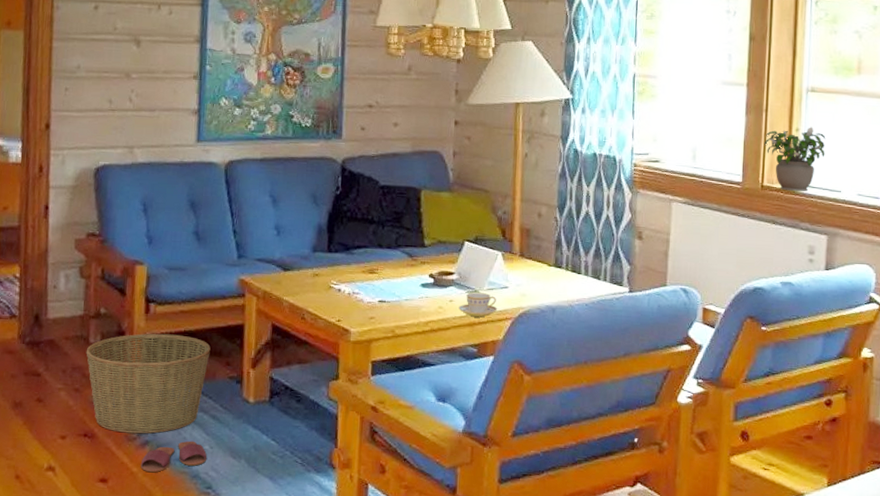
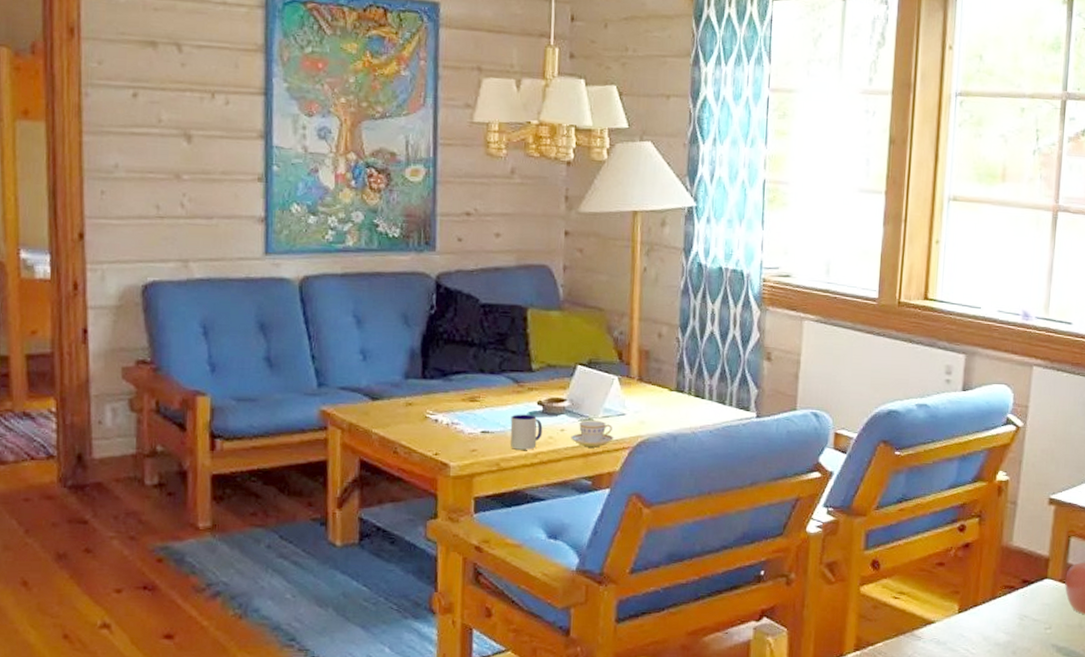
basket: present [86,333,211,434] -> none [141,472,289,584]
slippers: present [140,440,207,473] -> none [211,590,290,626]
mug: none [404,285,434,319] -> present [510,414,543,450]
potted flower: present [764,127,826,192] -> none [902,239,967,309]

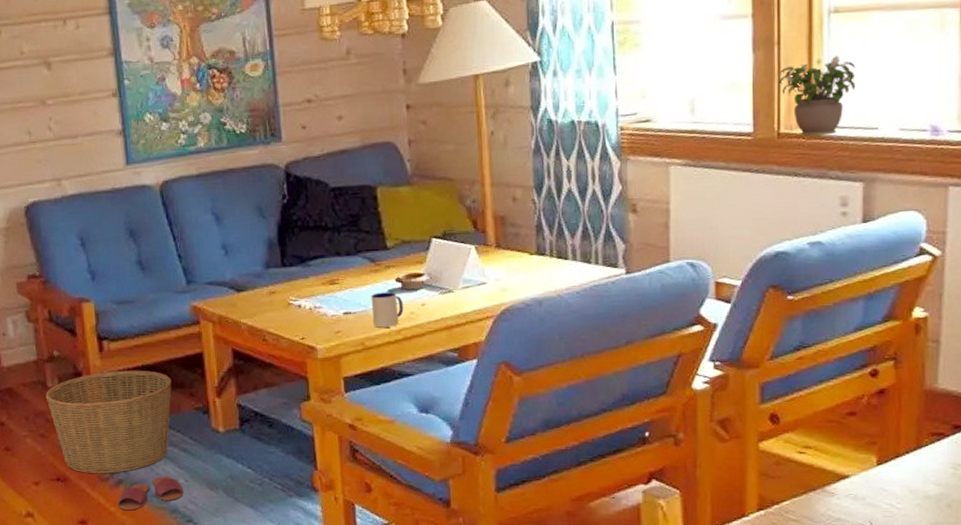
basket: none [141,472,289,584] -> present [45,370,172,474]
slippers: none [211,590,290,626] -> present [117,476,184,511]
teacup: present [571,420,614,448] -> none [432,292,477,320]
potted flower: none [902,239,967,309] -> present [778,55,856,136]

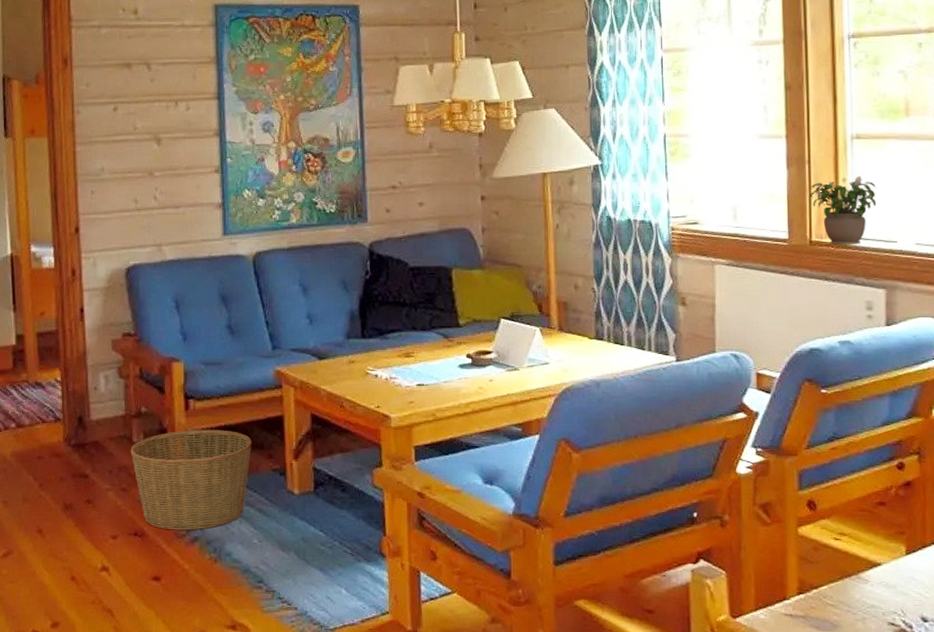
slippers: present [117,476,184,511] -> none [191,535,257,569]
mug: present [371,292,404,328] -> none [443,367,473,400]

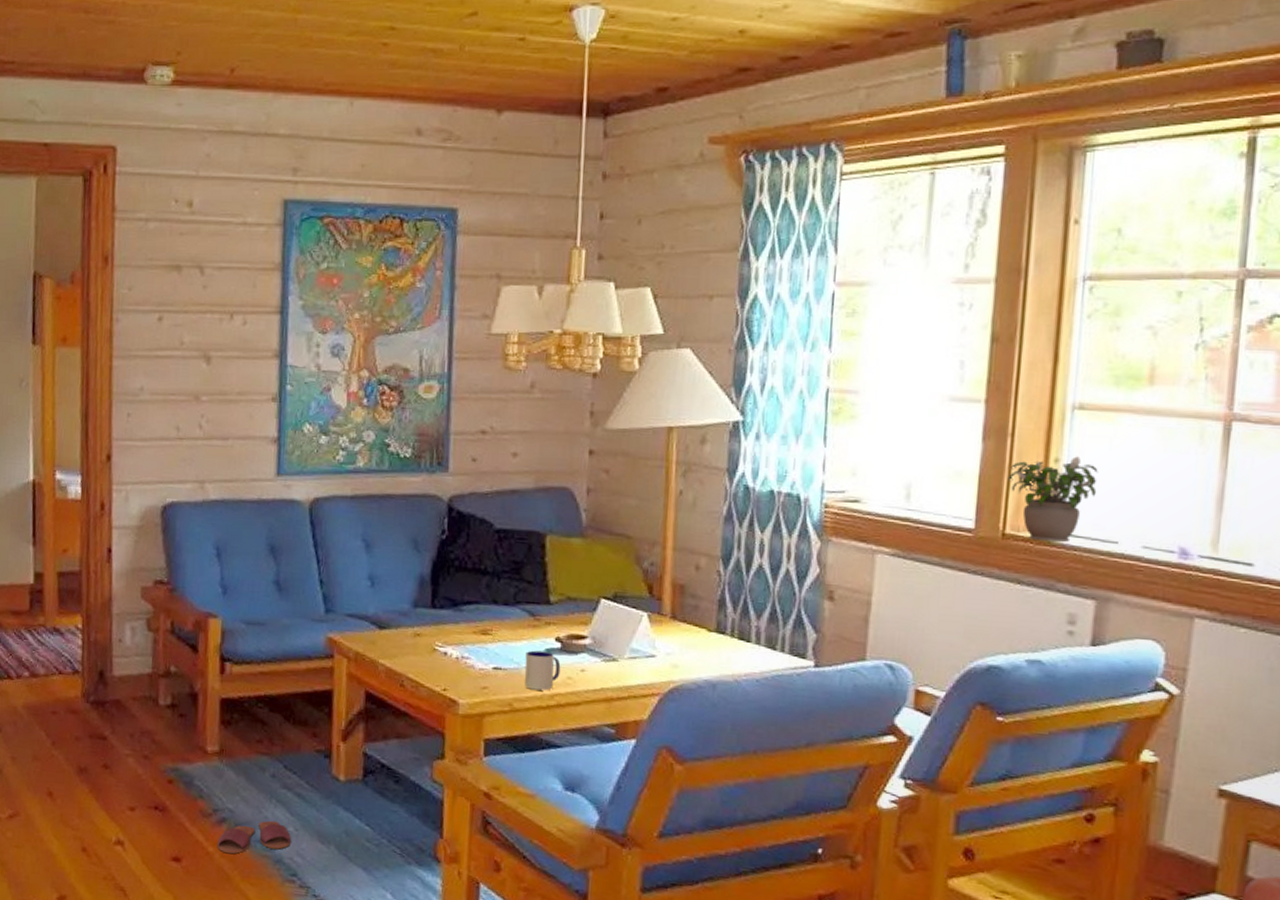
basket: present [130,429,252,531] -> none [155,696,295,810]
slippers: none [191,535,257,569] -> present [217,820,292,855]
mug: none [443,367,473,400] -> present [524,650,561,691]

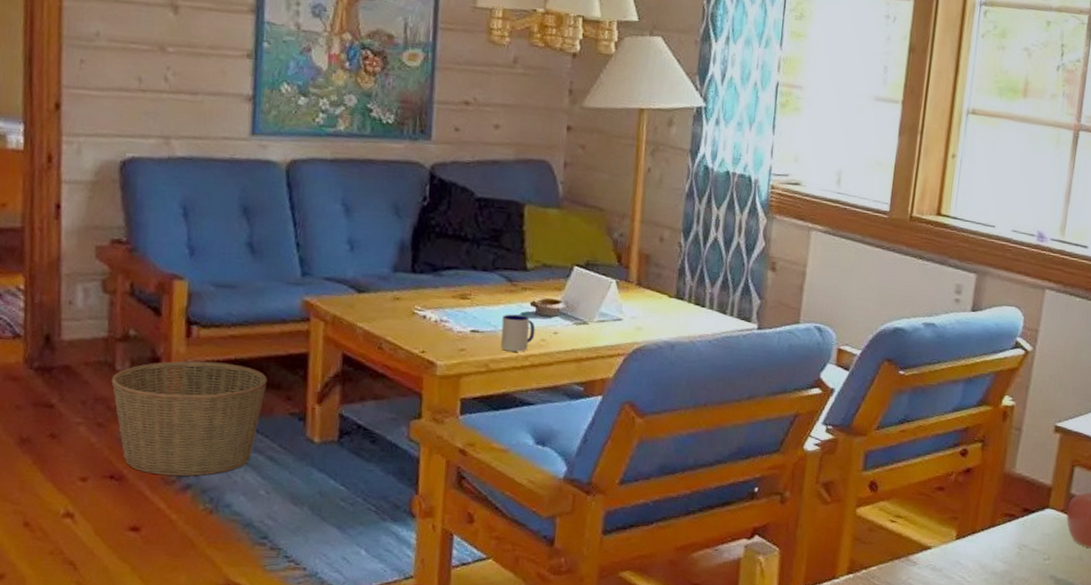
basket: none [155,696,295,810] -> present [111,361,267,477]
slippers: present [217,820,292,855] -> none [180,485,263,521]
potted flower: present [1008,456,1098,543] -> none [917,153,984,226]

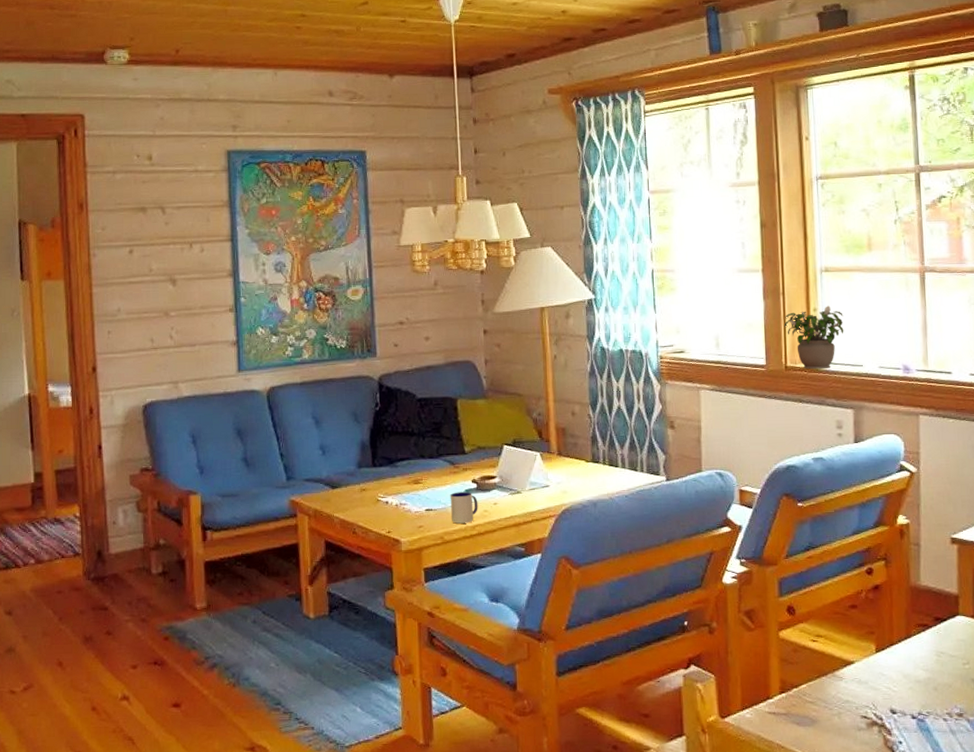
basket: present [111,361,267,477] -> none [149,558,268,658]
potted flower: none [917,153,984,226] -> present [784,306,844,370]

